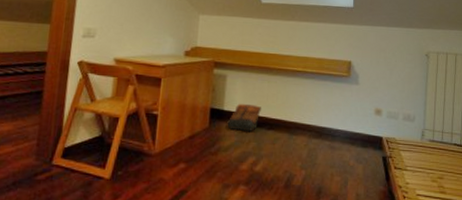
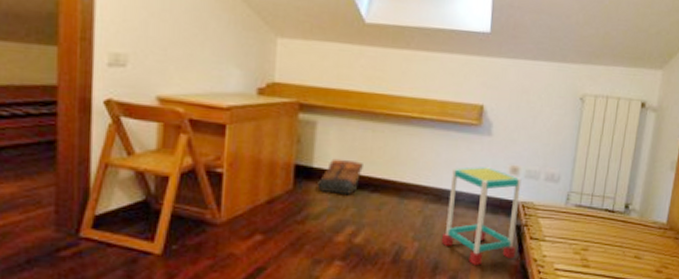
side table: none [323,109,384,191] -> present [441,167,522,266]

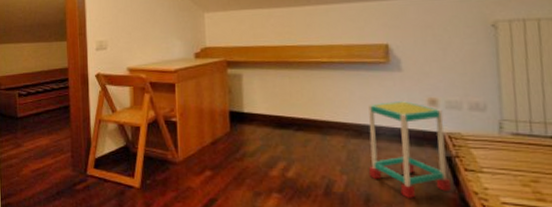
backpack: present [317,158,363,196] -> none [249,103,285,135]

